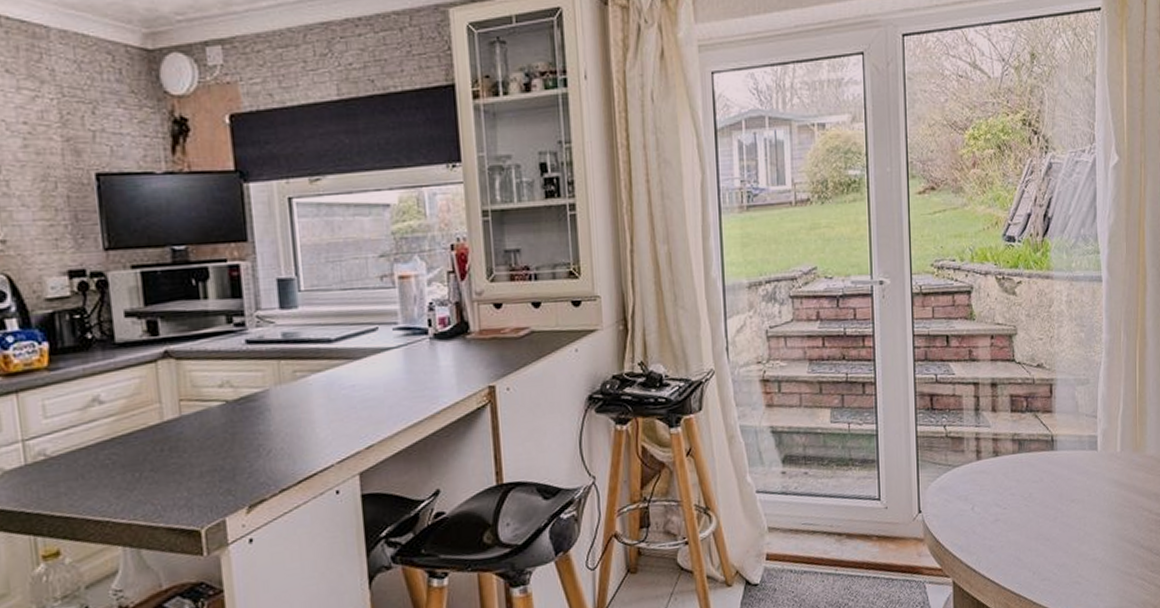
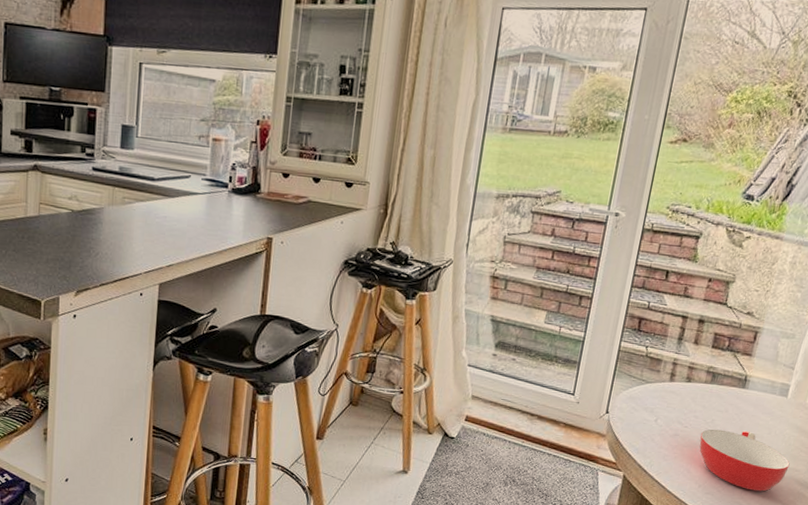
bowl: none [1021,497,1117,565] -> present [699,429,790,492]

